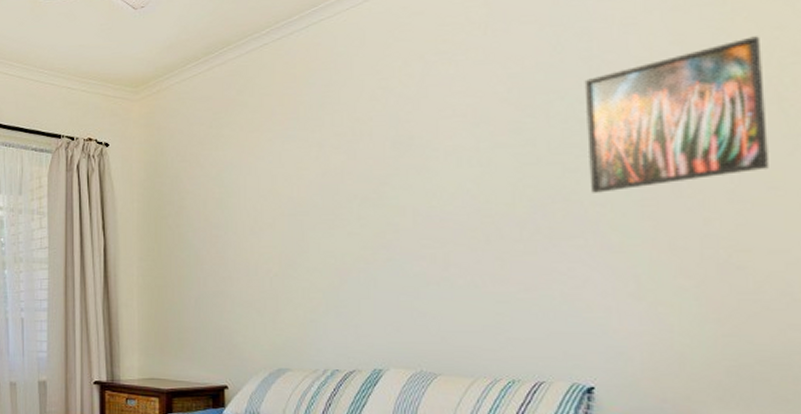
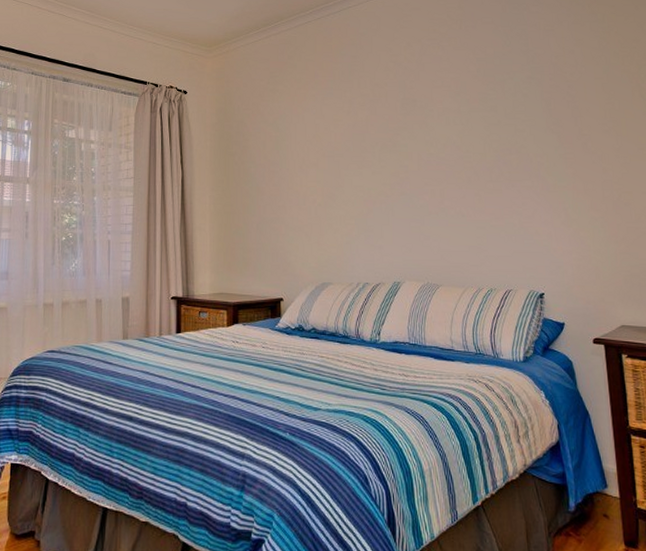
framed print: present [584,36,769,193] -> none [525,45,637,148]

